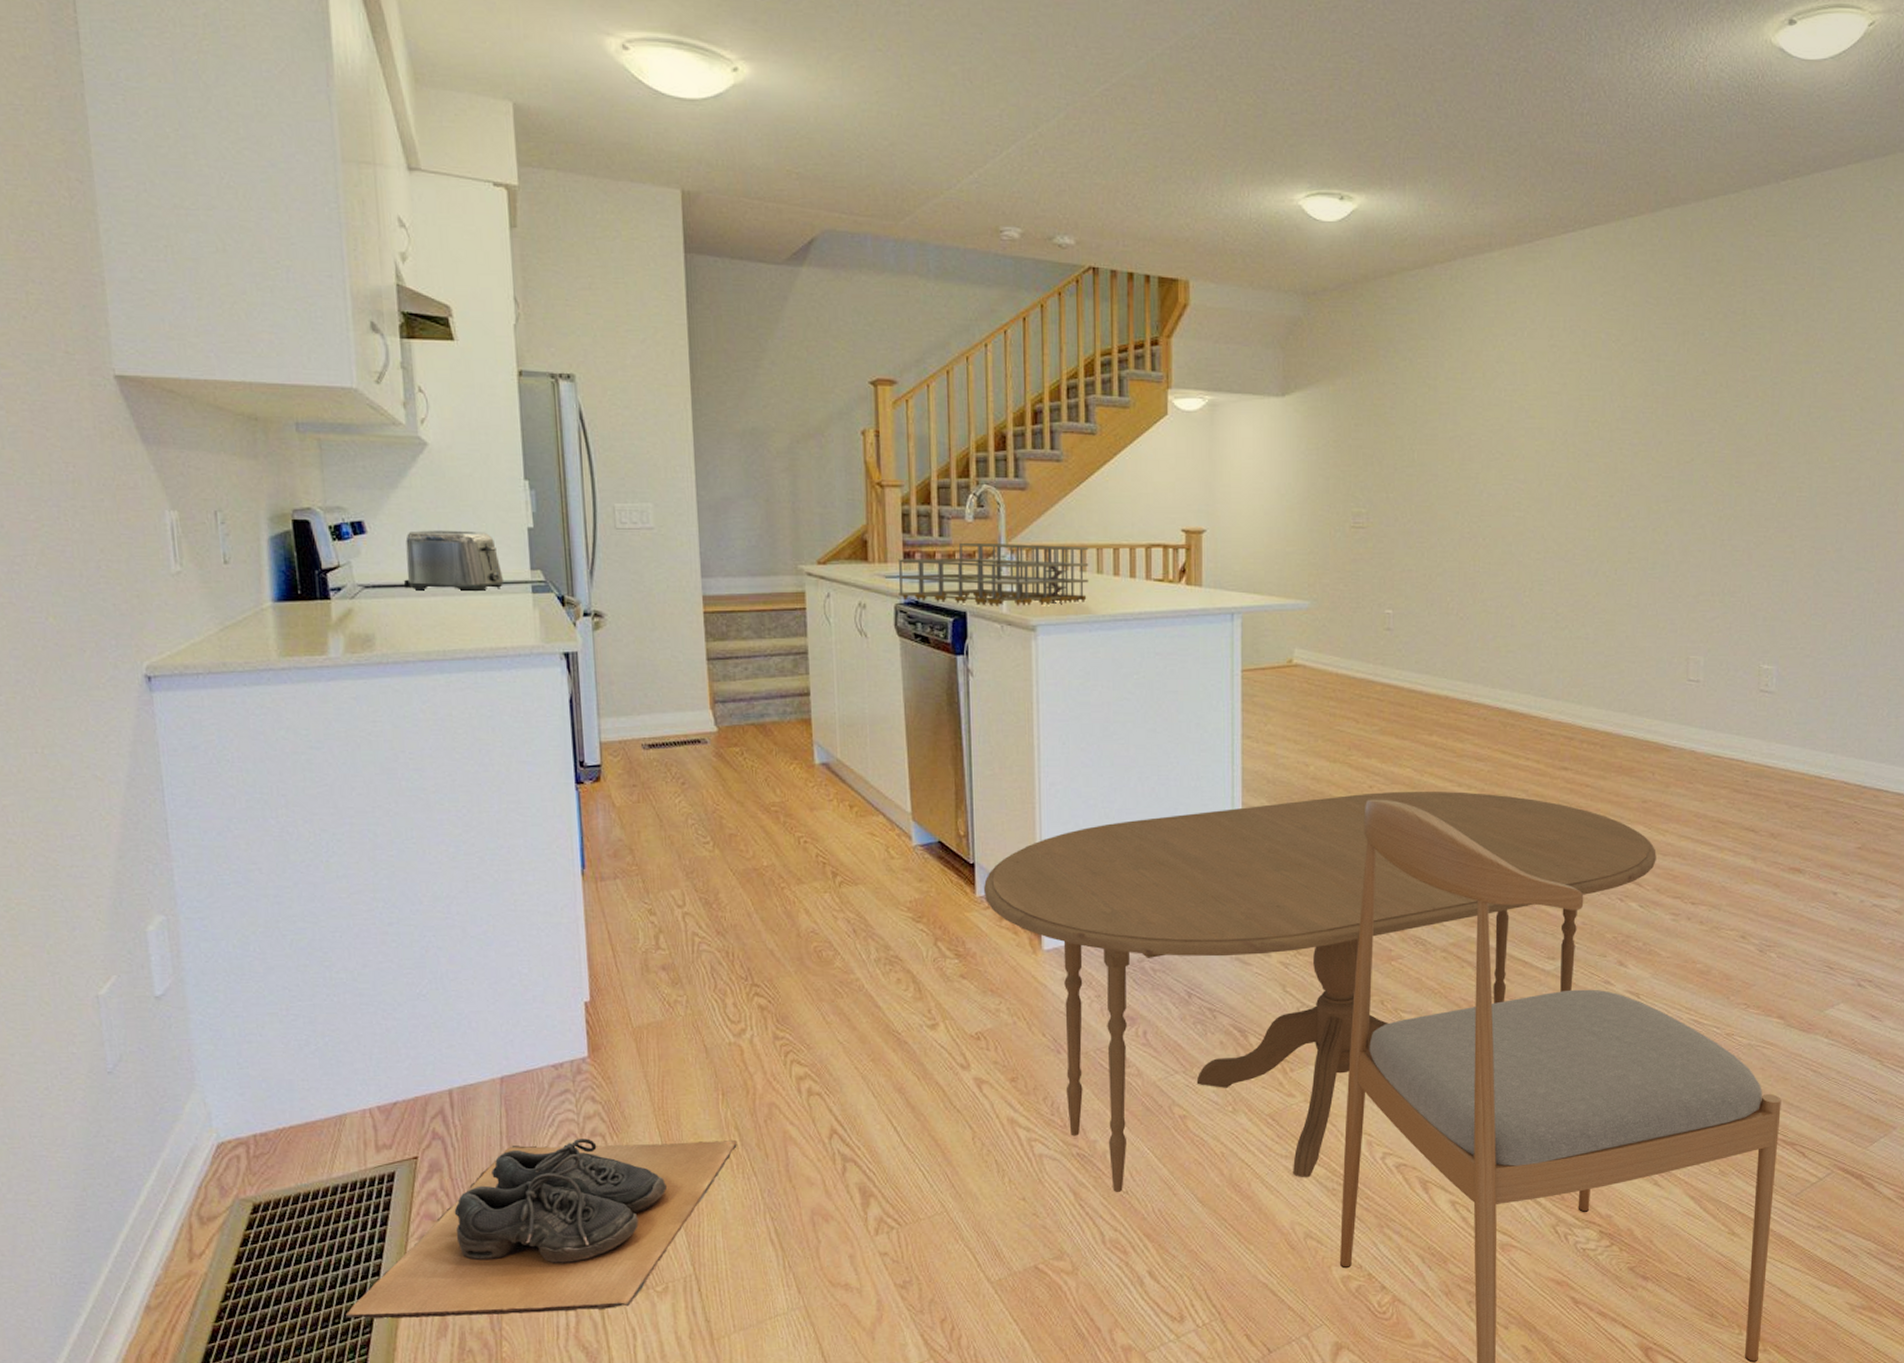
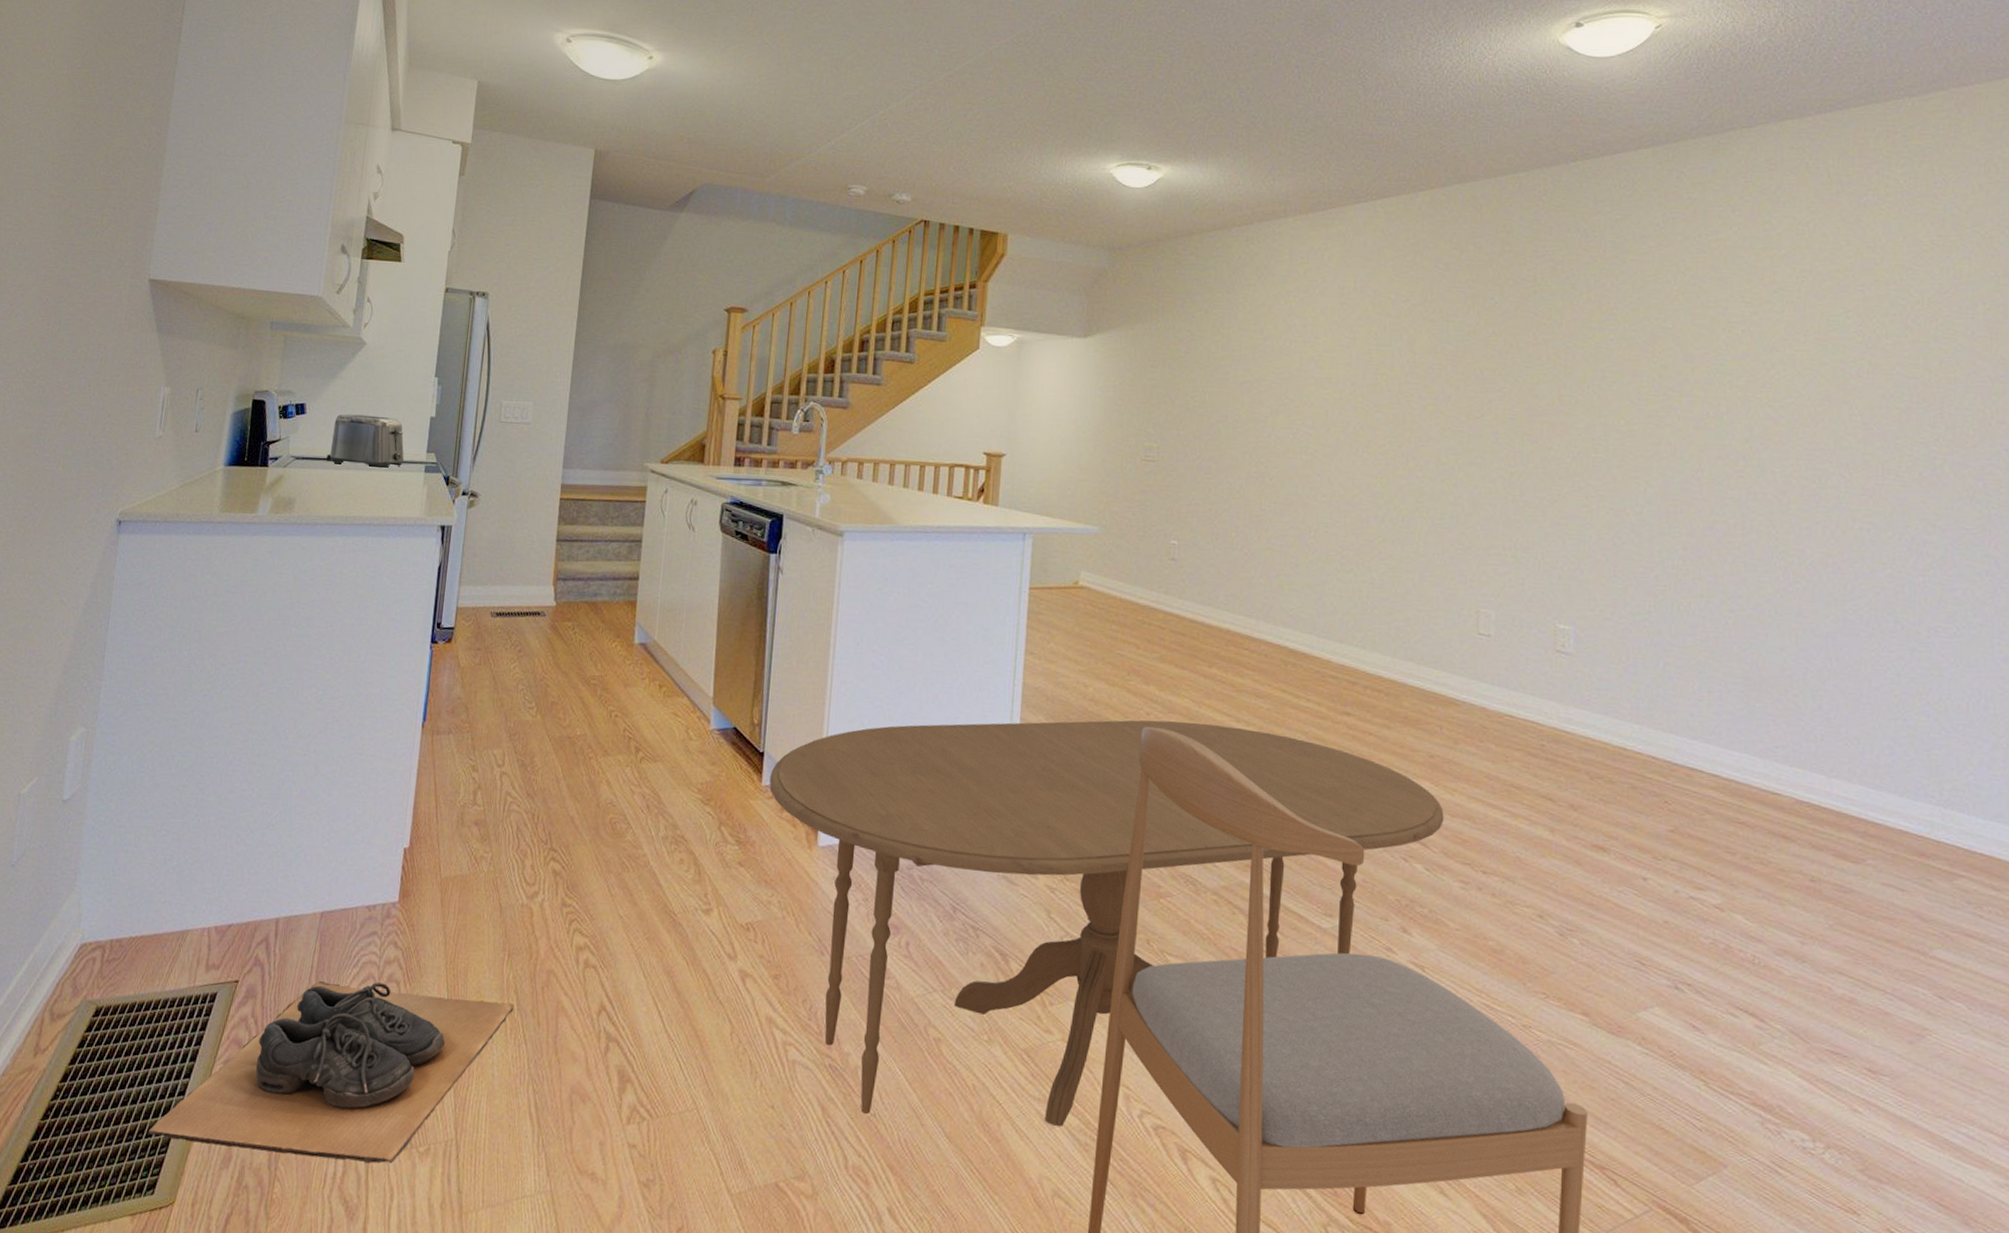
dish rack: present [897,542,1089,606] -> none [726,451,898,514]

